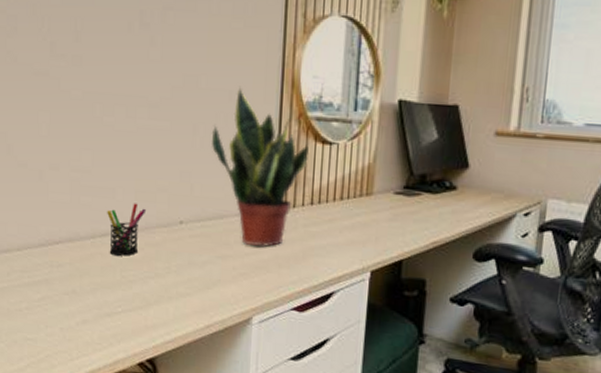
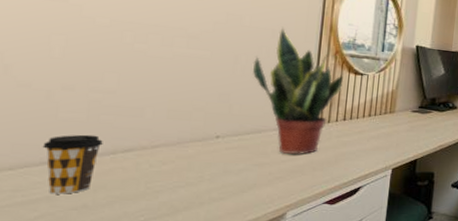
coffee cup: none [39,216,84,278] -> present [42,134,103,194]
pen holder: present [107,203,147,256] -> none [133,121,180,169]

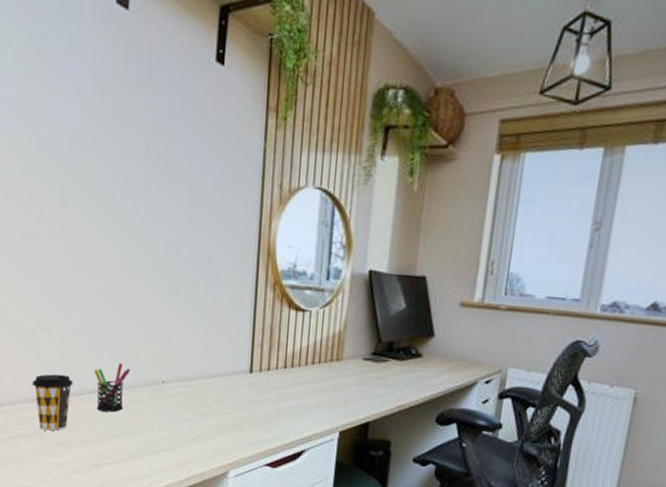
pen holder: none [133,121,180,169] -> present [94,363,131,412]
potted plant: present [252,27,344,155] -> none [191,255,284,407]

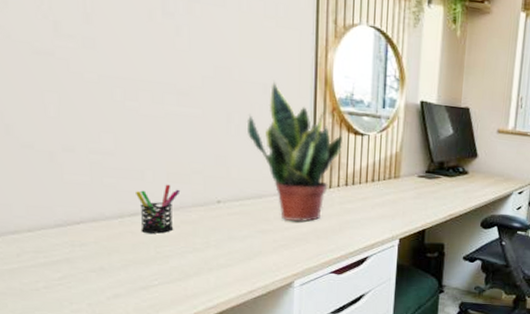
coffee cup: present [32,374,73,431] -> none [54,197,110,257]
potted plant: none [191,255,284,407] -> present [246,81,343,222]

